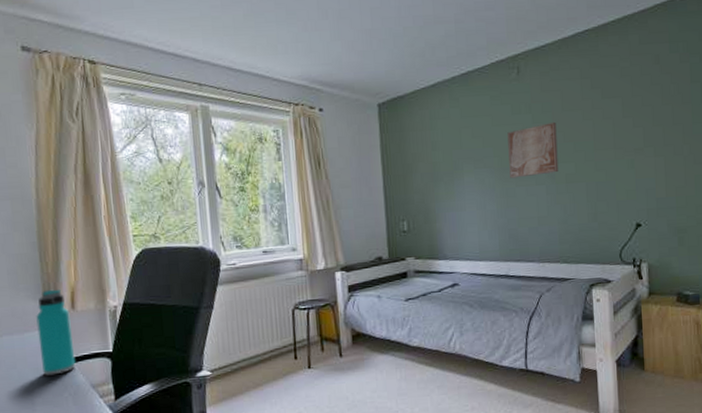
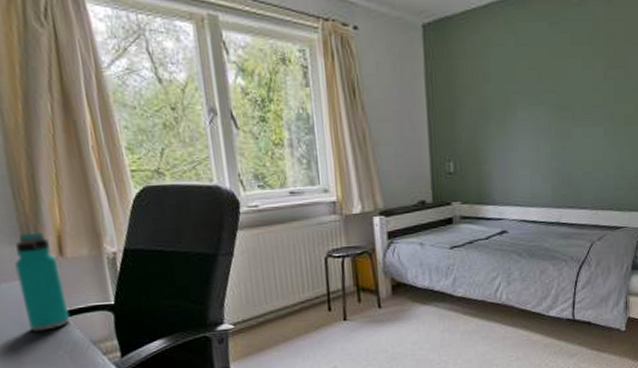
wall art: present [507,121,559,179] -> none [566,55,618,118]

